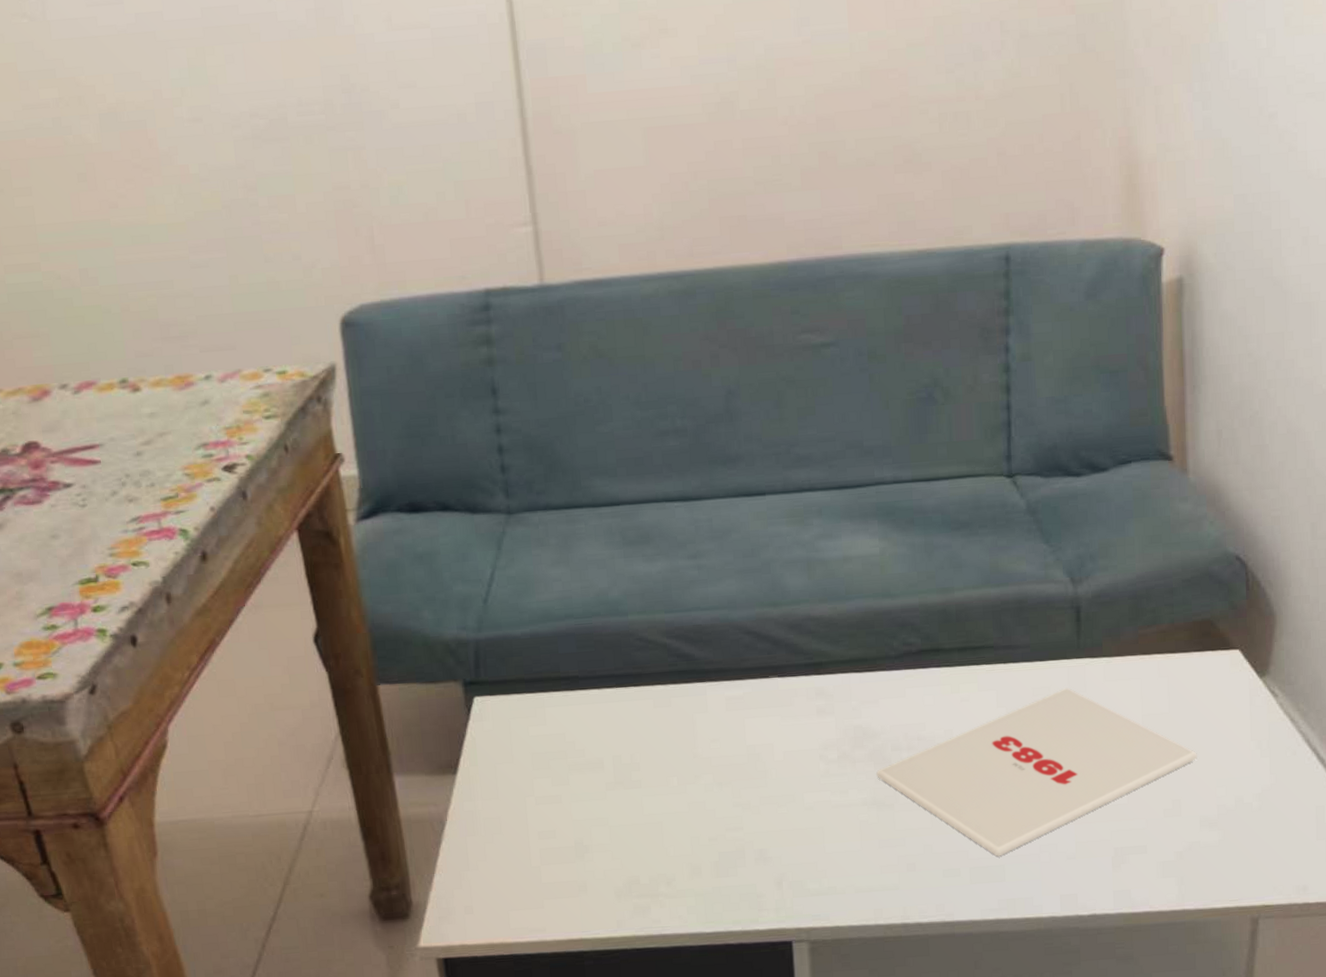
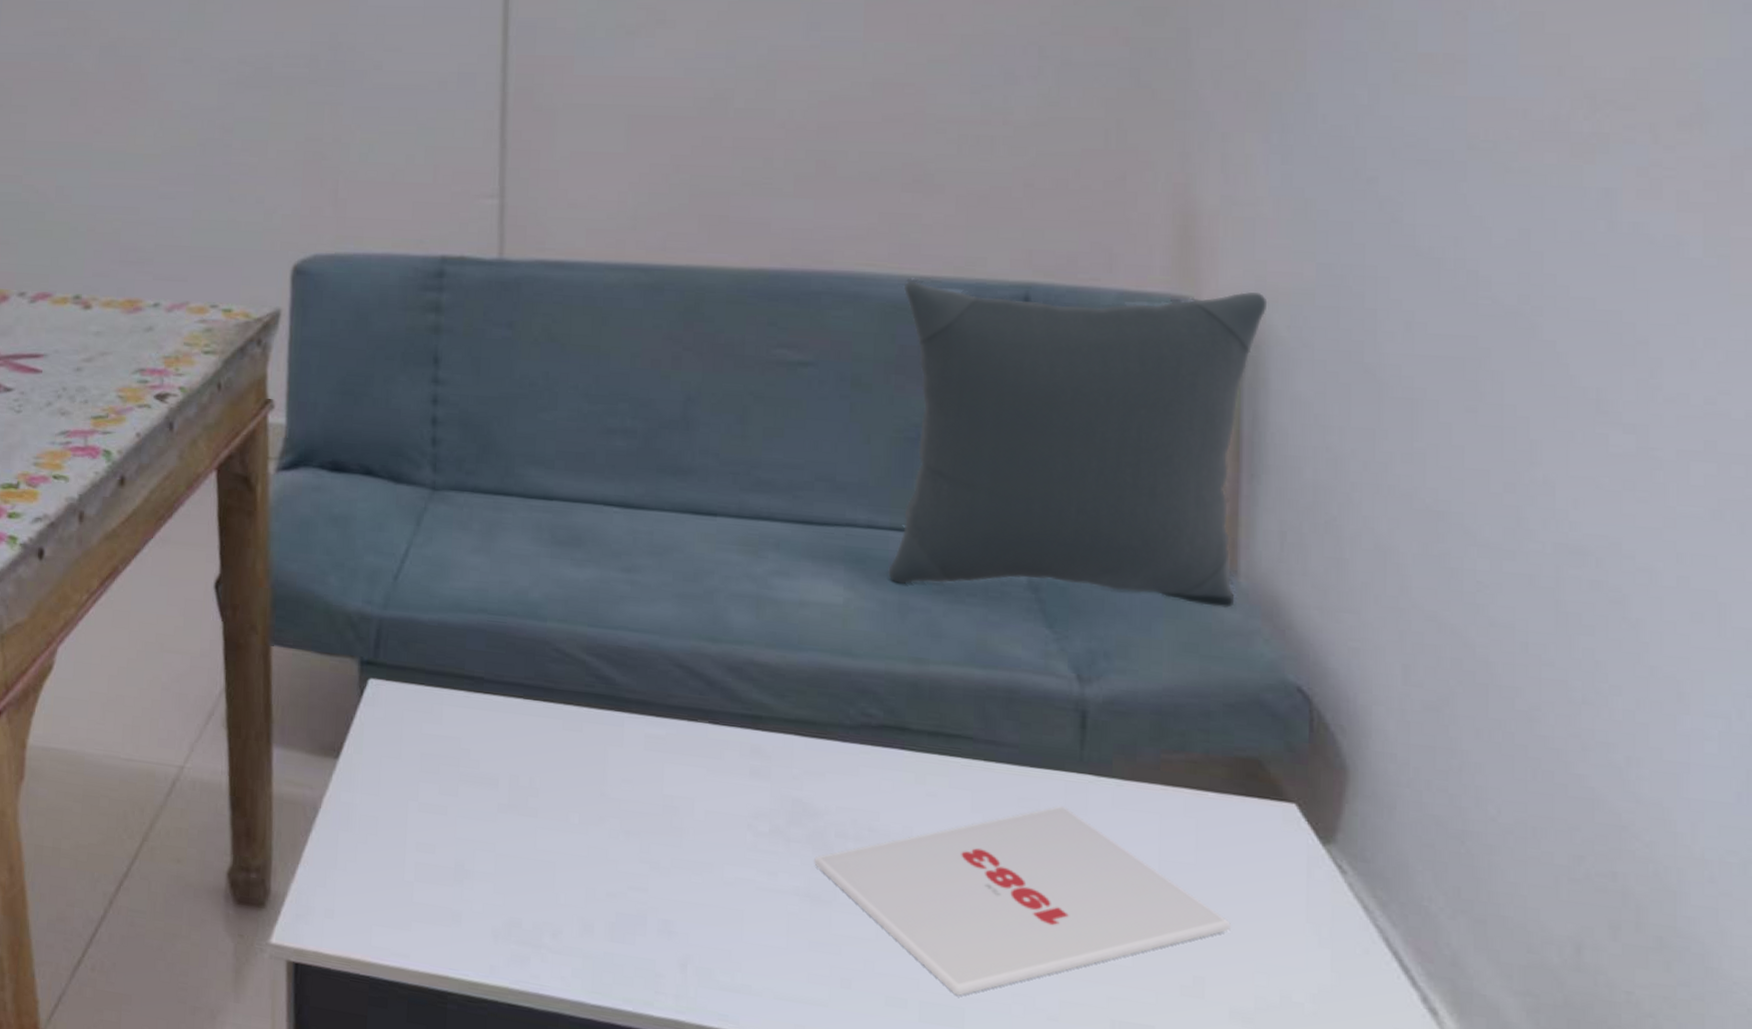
pillow: none [905,227,1198,527] -> present [888,281,1268,608]

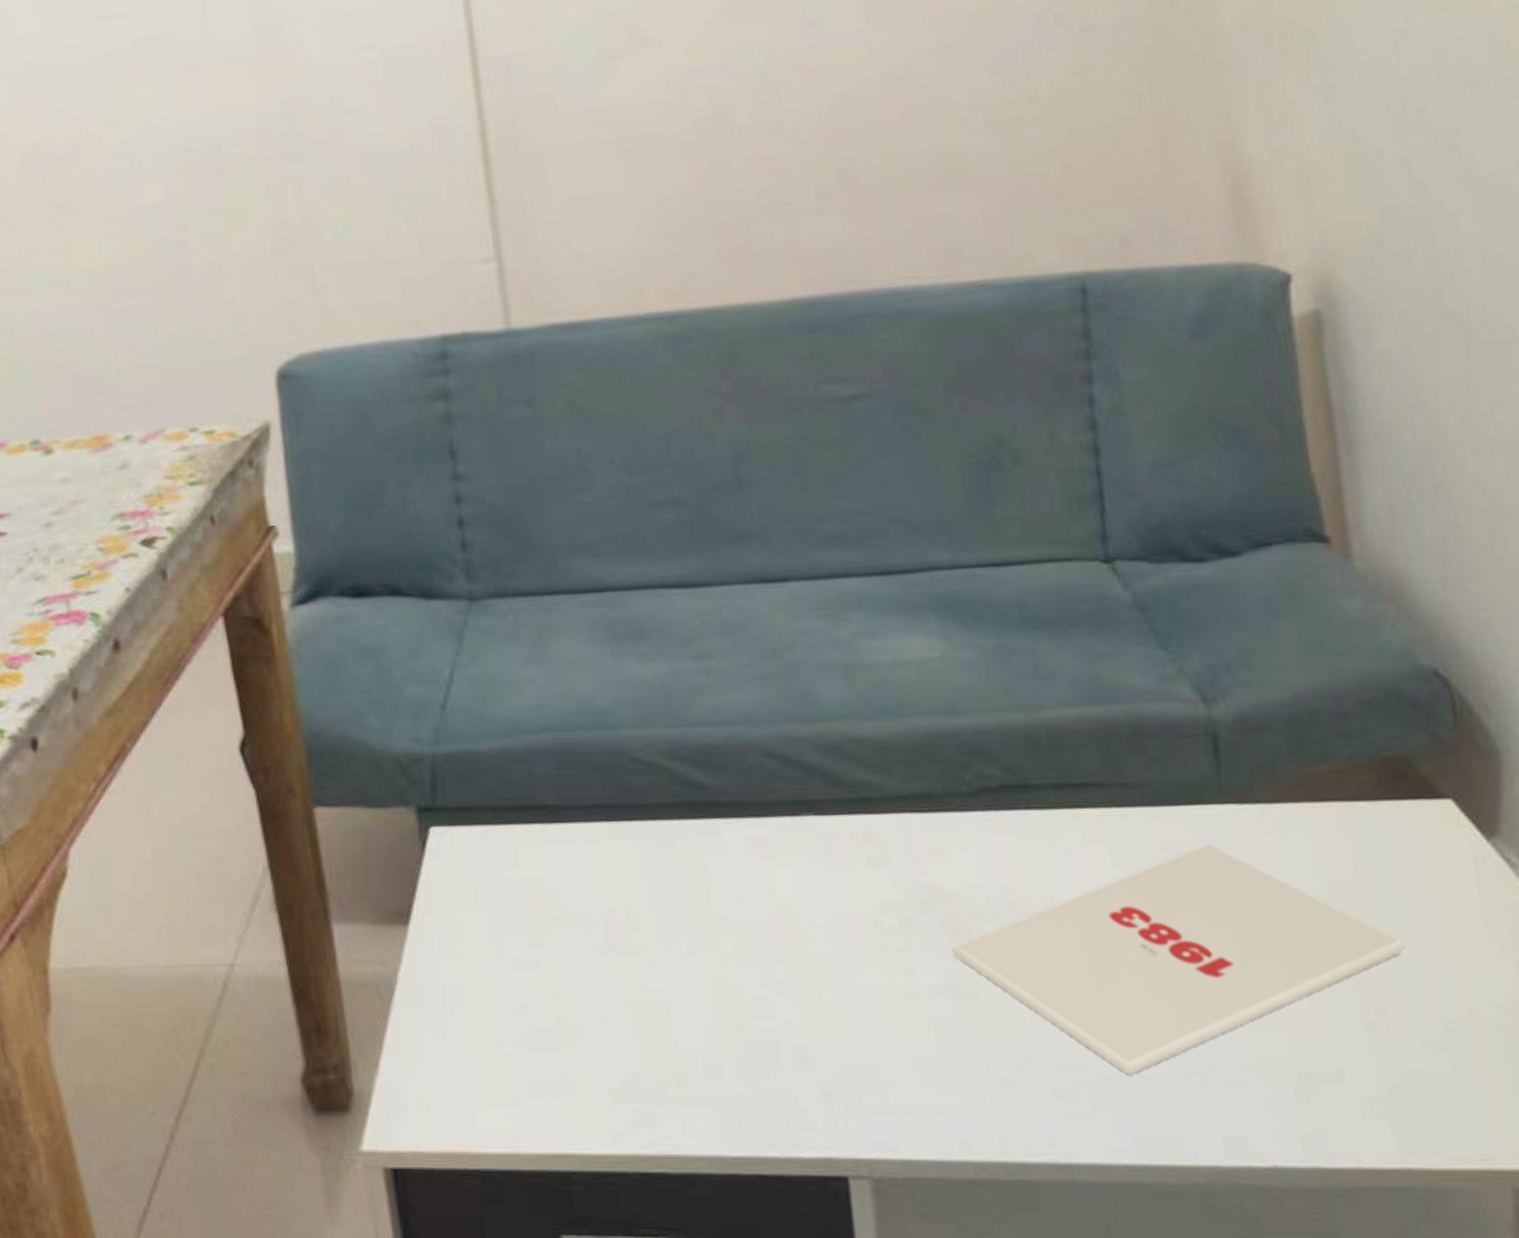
pillow: present [888,281,1268,608] -> none [951,248,1354,625]

